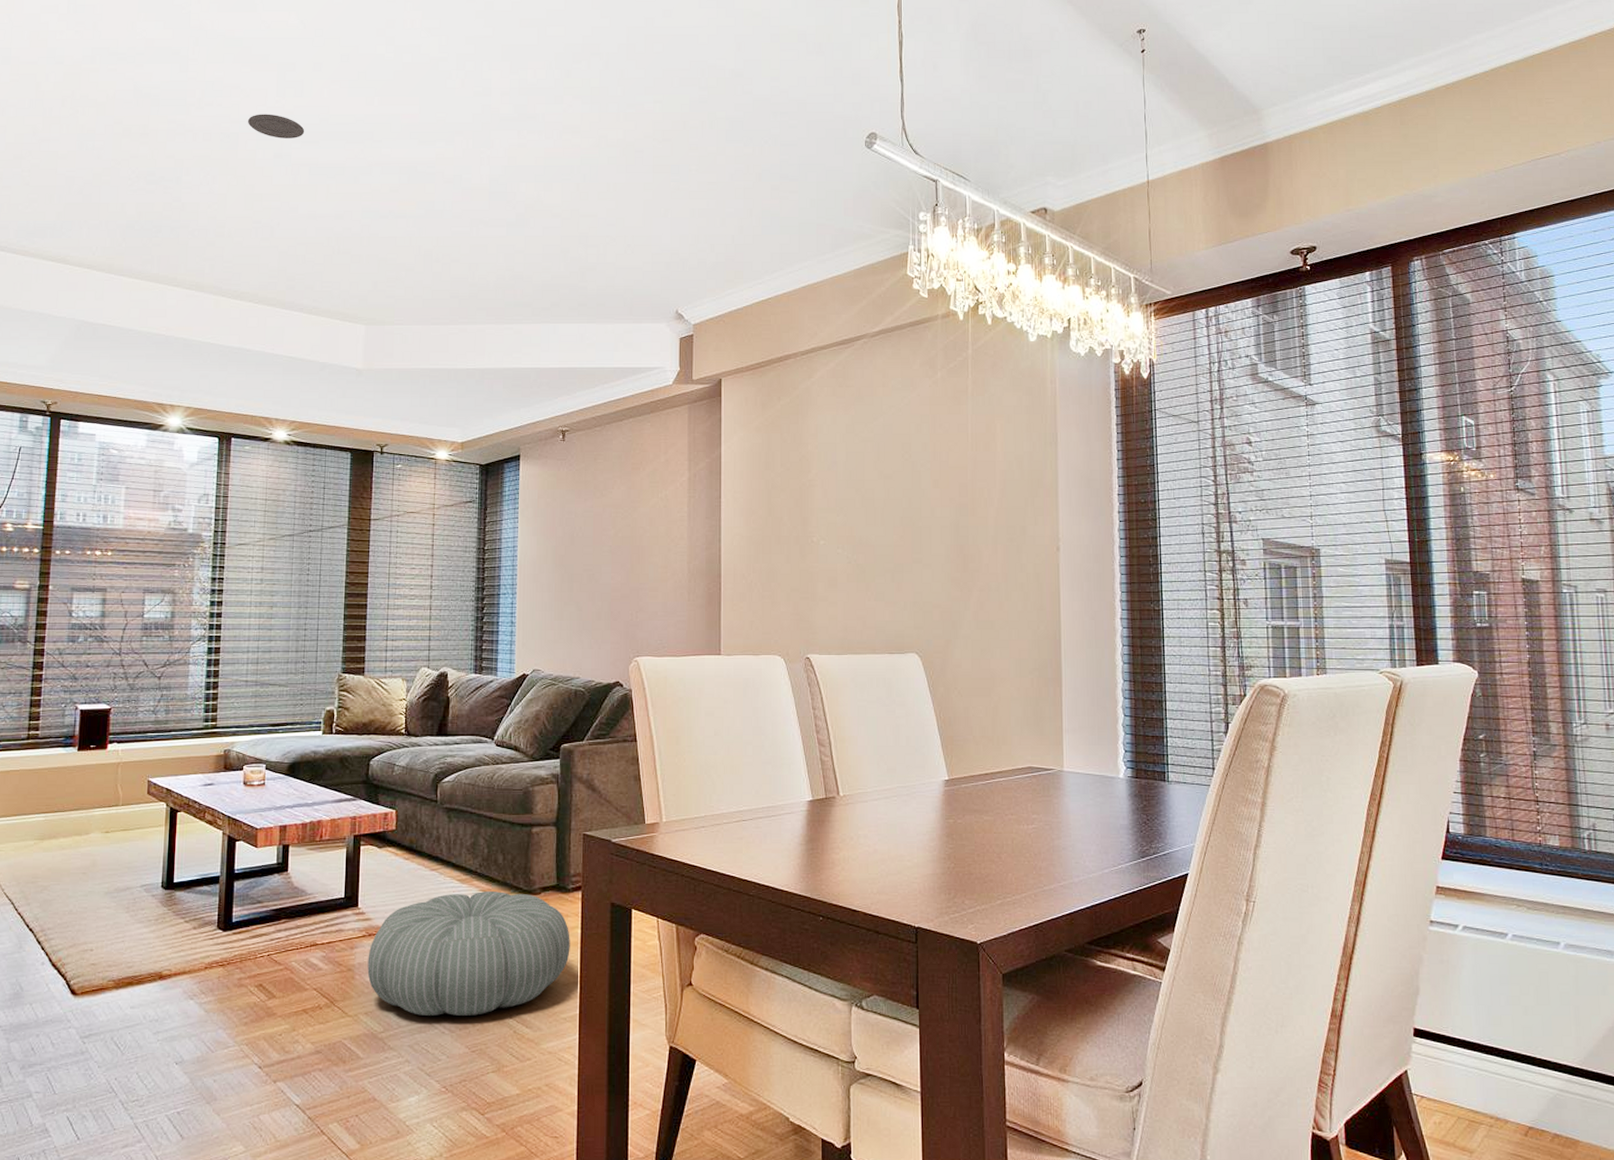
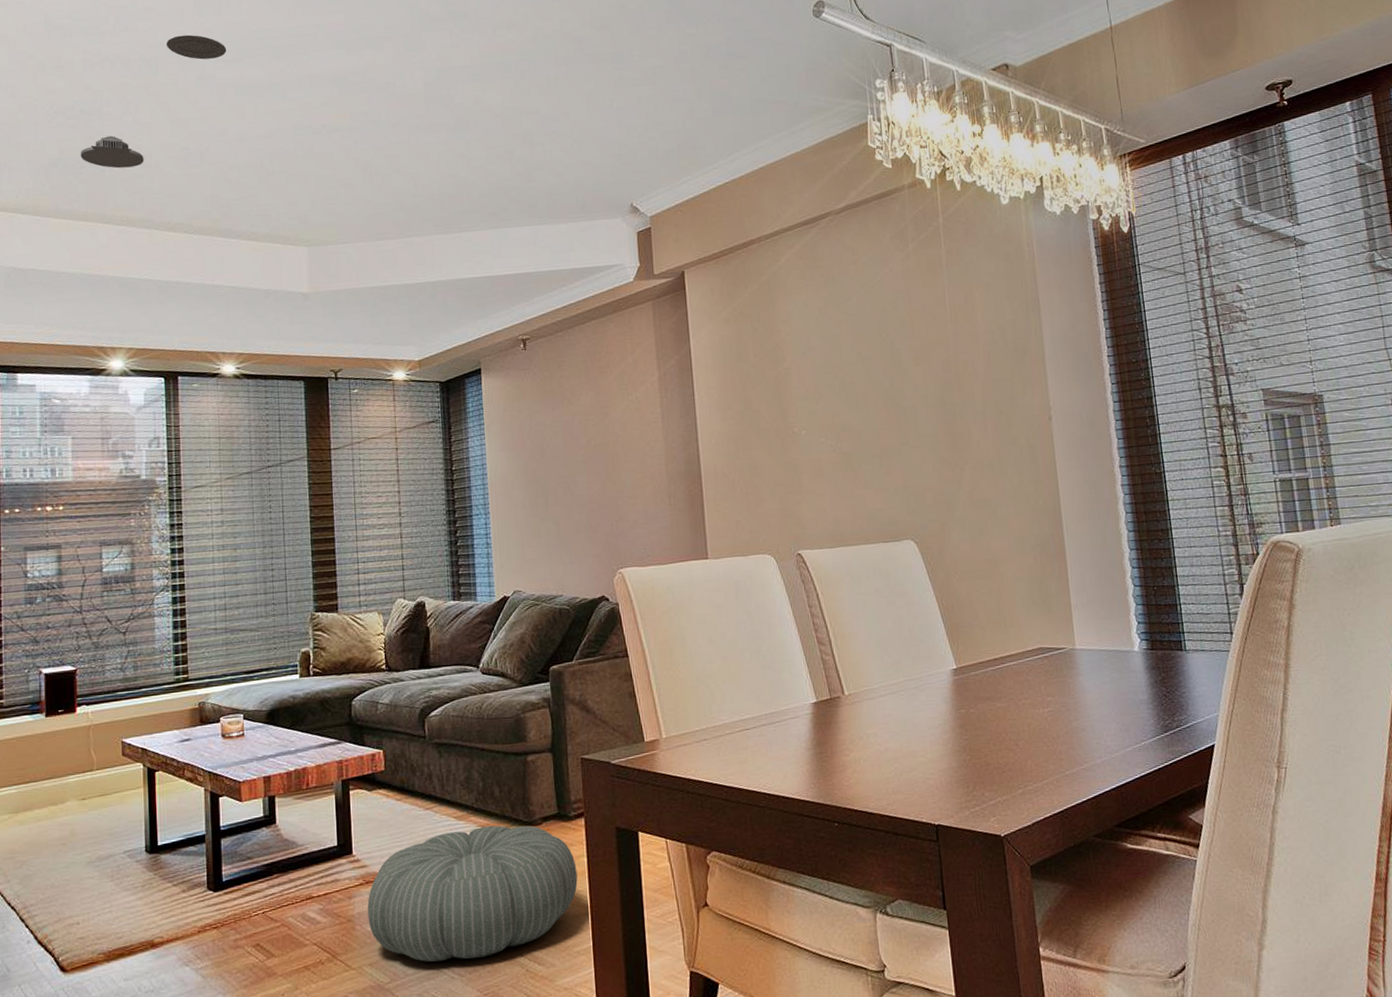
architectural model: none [157,203,217,235] -> present [80,135,144,169]

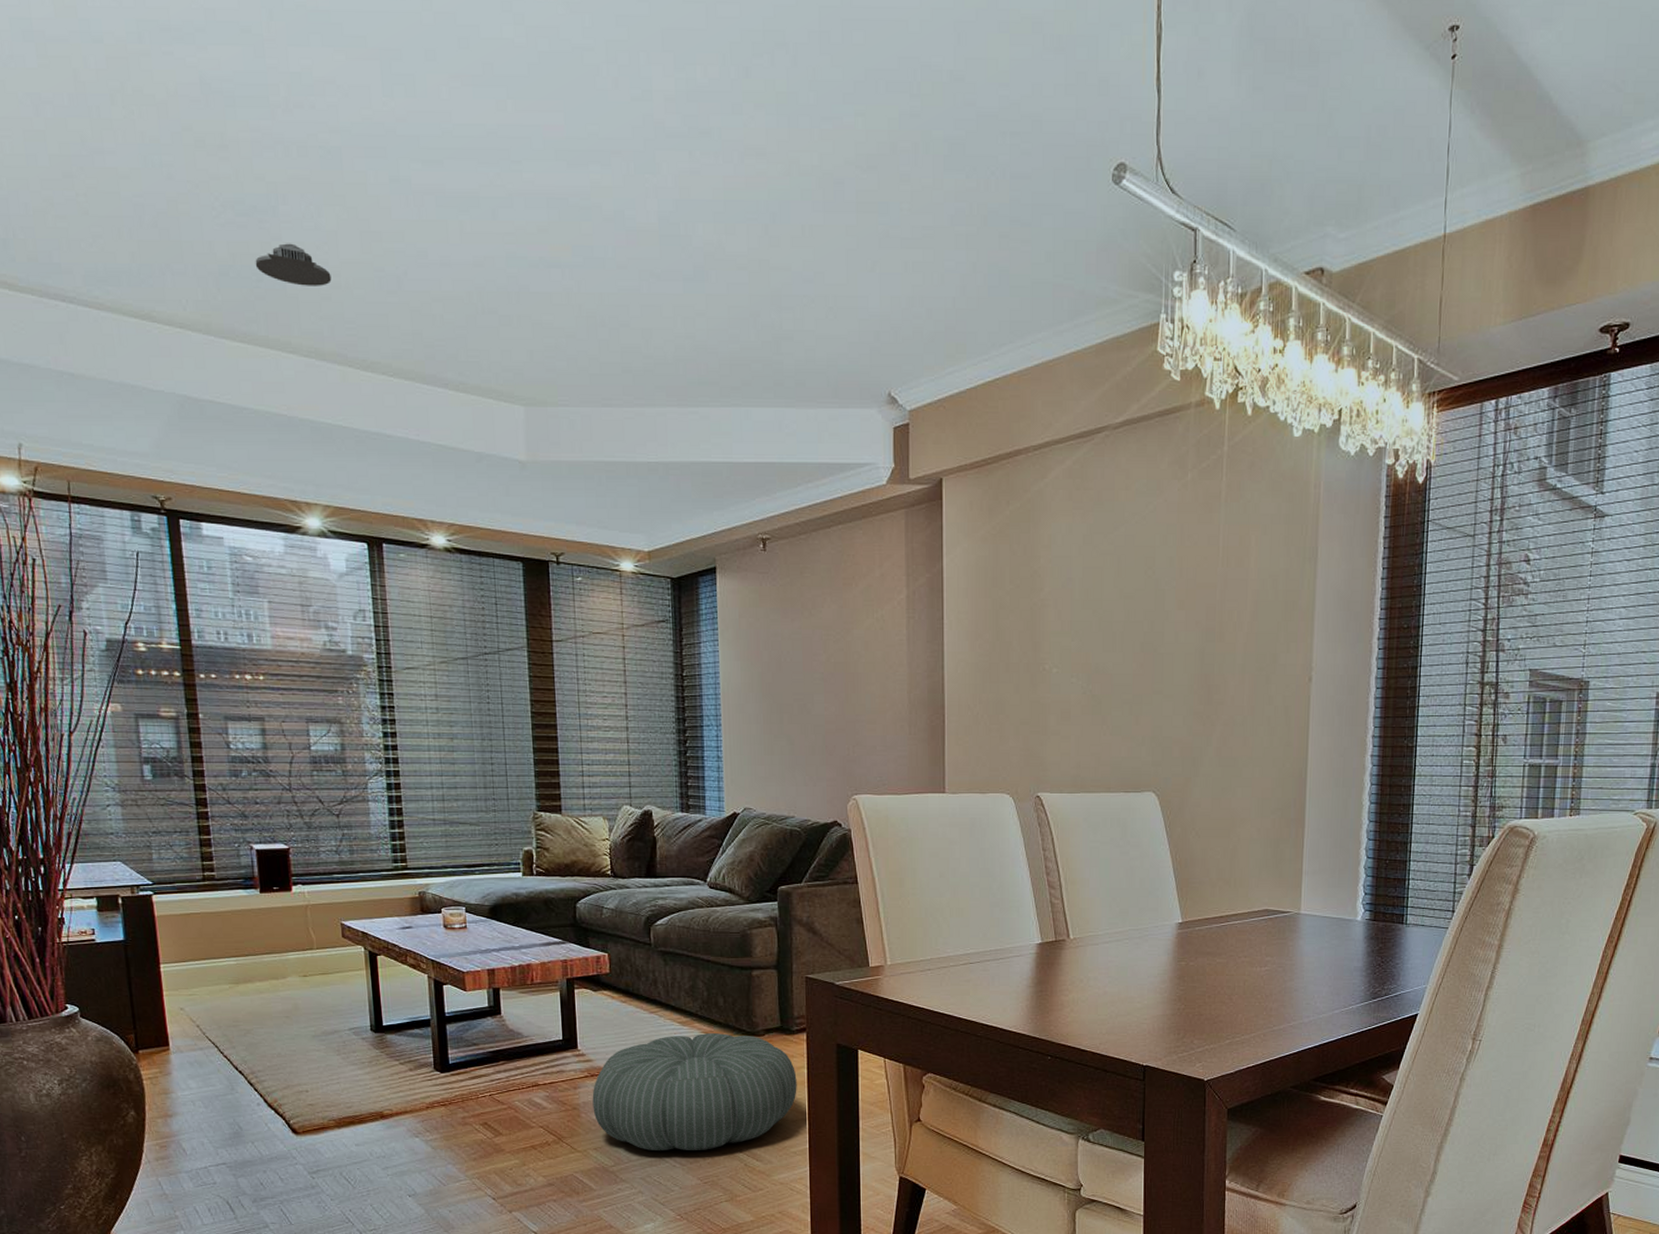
recessed light: present [167,34,227,60] -> none [351,120,424,156]

